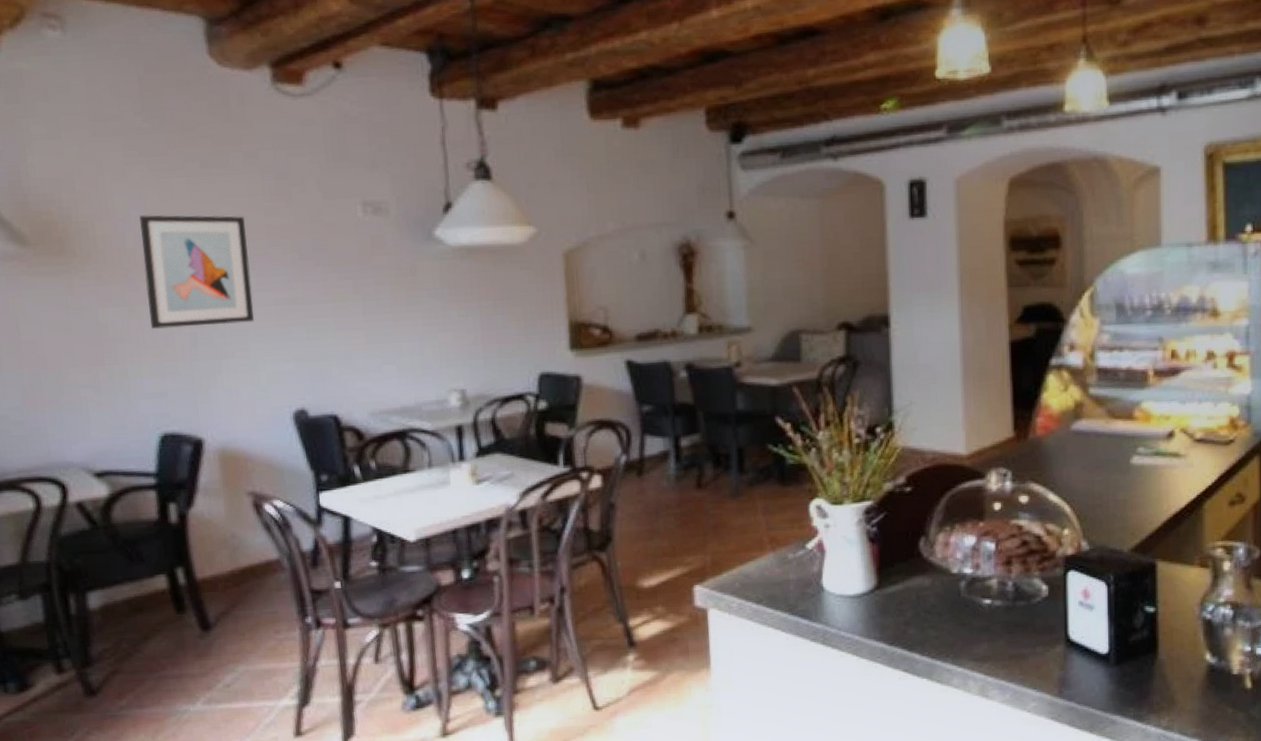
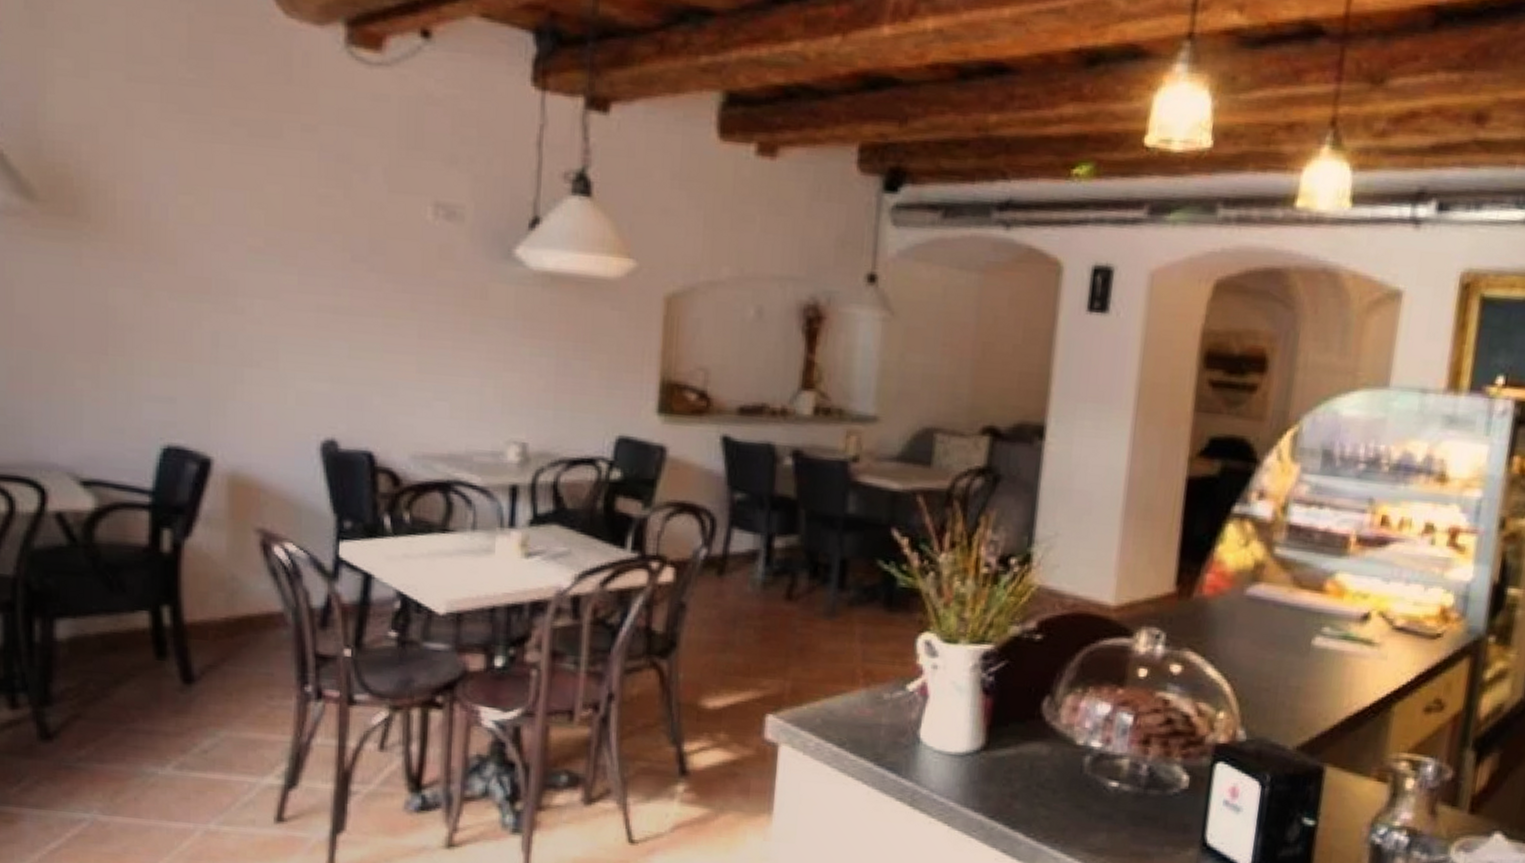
wall art: present [139,214,254,330] -> none [167,183,293,328]

